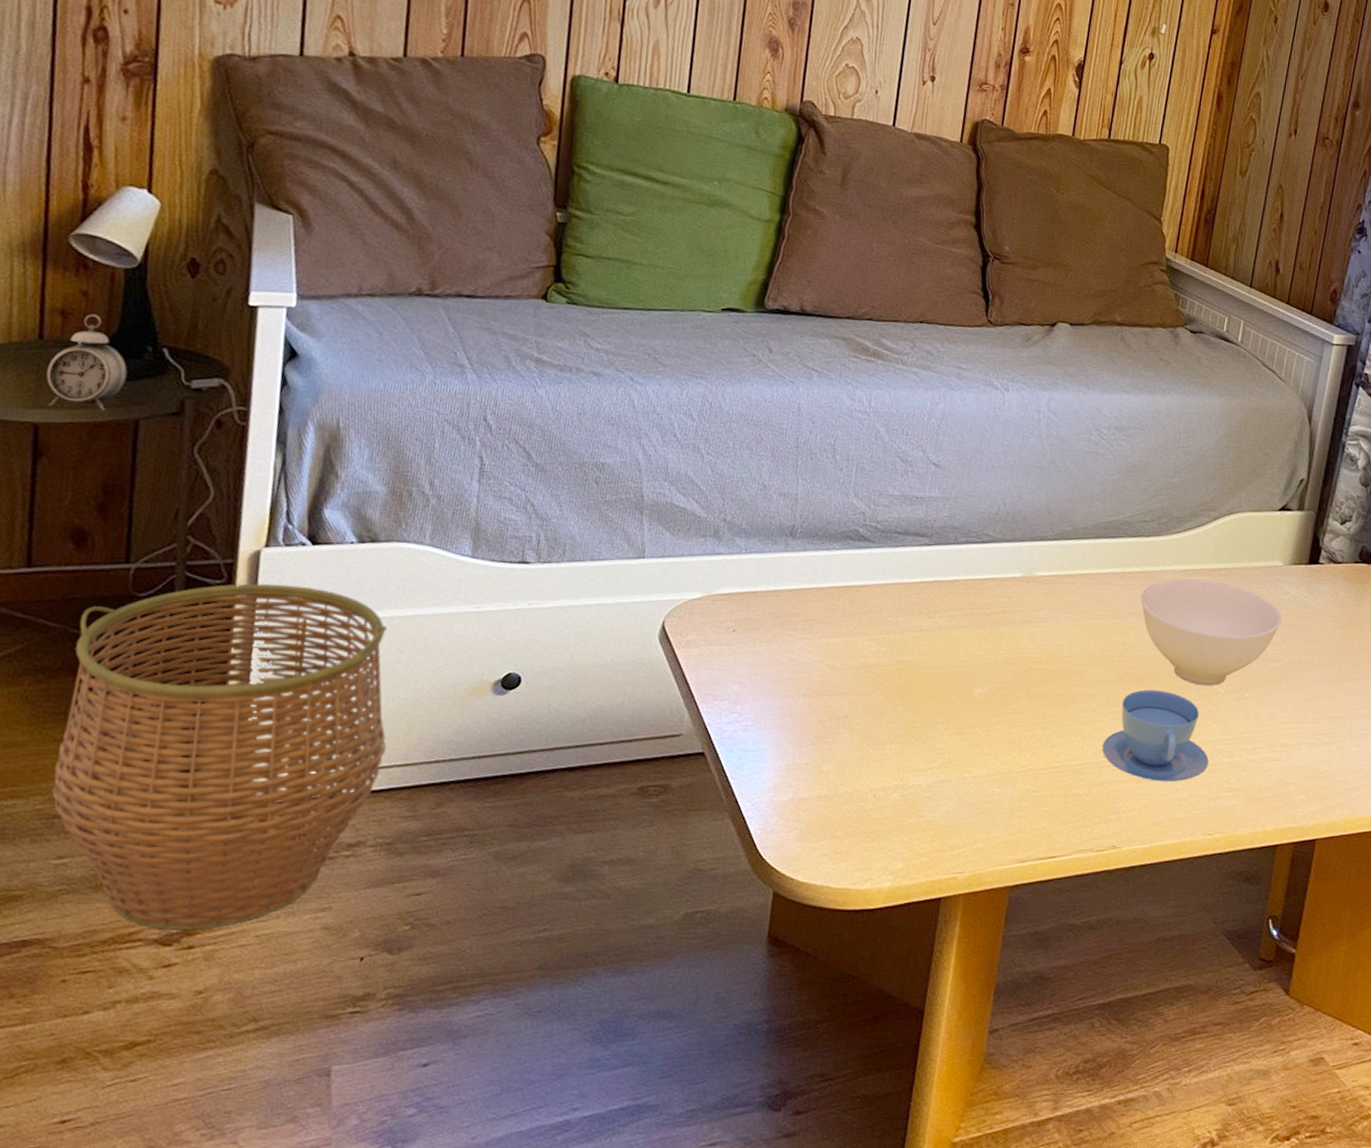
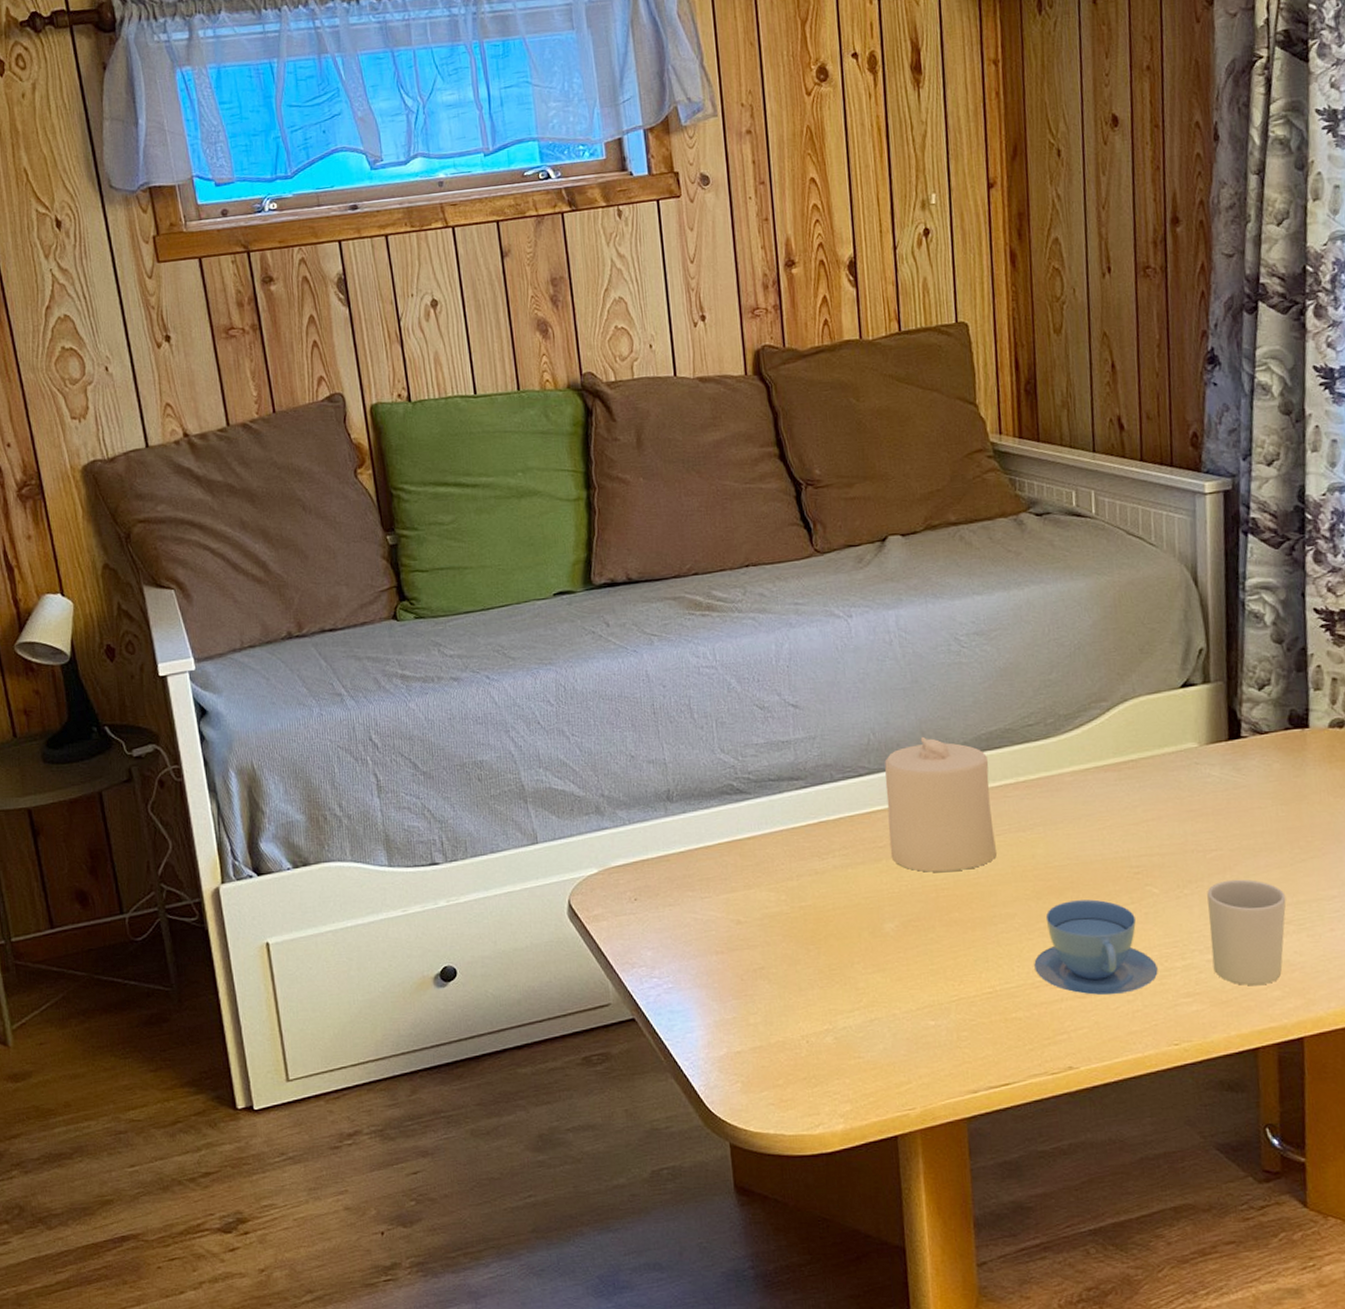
alarm clock: present [46,314,128,412] -> none [25,708,84,793]
basket: present [51,583,387,931] -> none [99,913,359,1220]
candle: none [995,515,1103,647] -> present [884,736,997,873]
bowl: present [1140,579,1282,686] -> none [1041,776,1210,889]
mug: none [1255,689,1327,789] -> present [1207,879,1286,986]

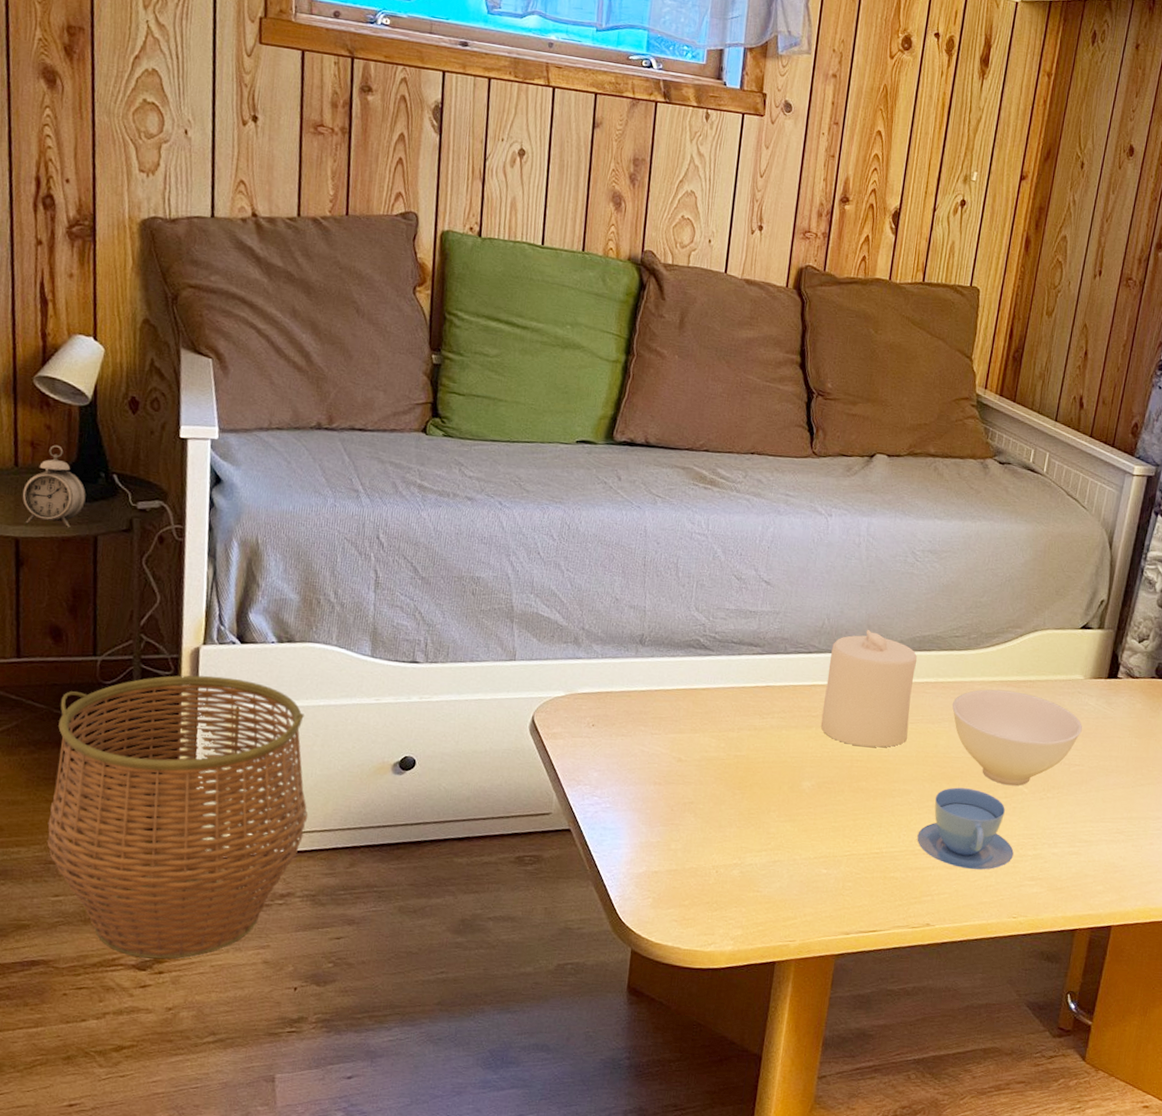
alarm clock: none [25,708,84,793] -> present [22,445,86,528]
basket: none [99,913,359,1220] -> present [47,675,309,959]
bowl: none [1041,776,1210,889] -> present [952,689,1082,786]
mug: present [1207,879,1286,986] -> none [1056,791,1123,880]

